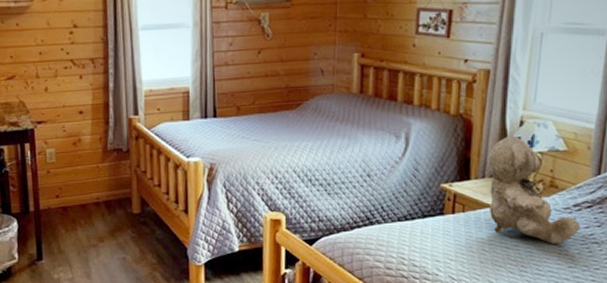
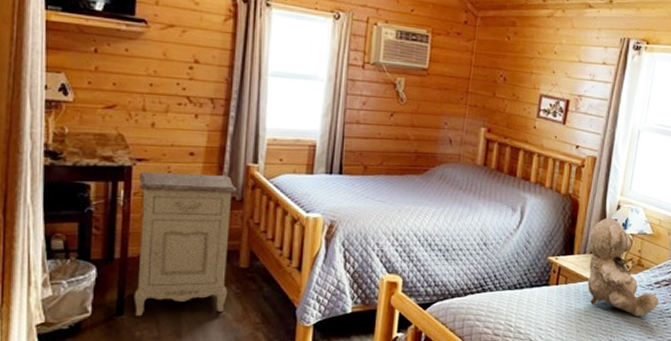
nightstand: none [41,129,125,261] -> present [134,172,237,317]

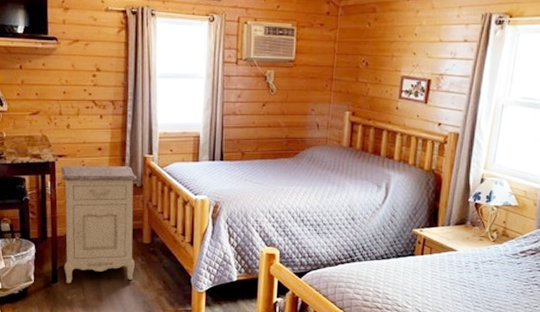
teddy bear: present [587,217,659,318] -> none [451,191,525,285]

